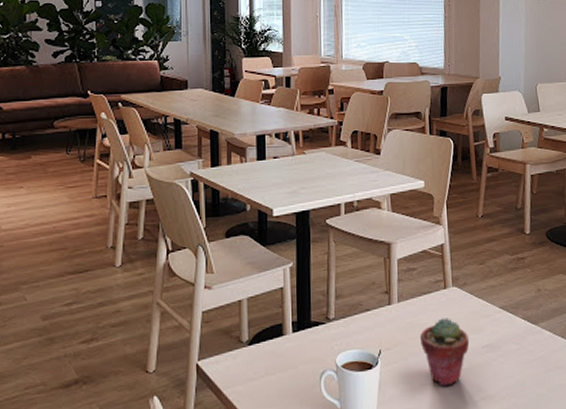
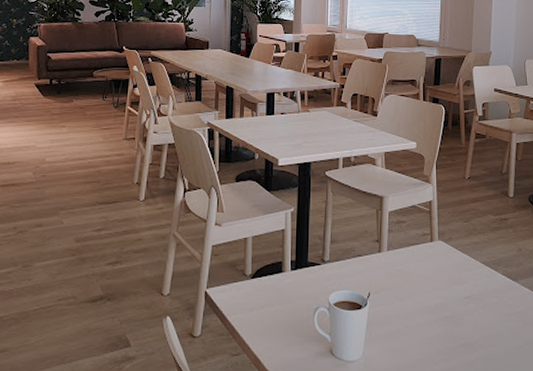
potted succulent: present [419,317,470,386] -> none [406,268,452,330]

